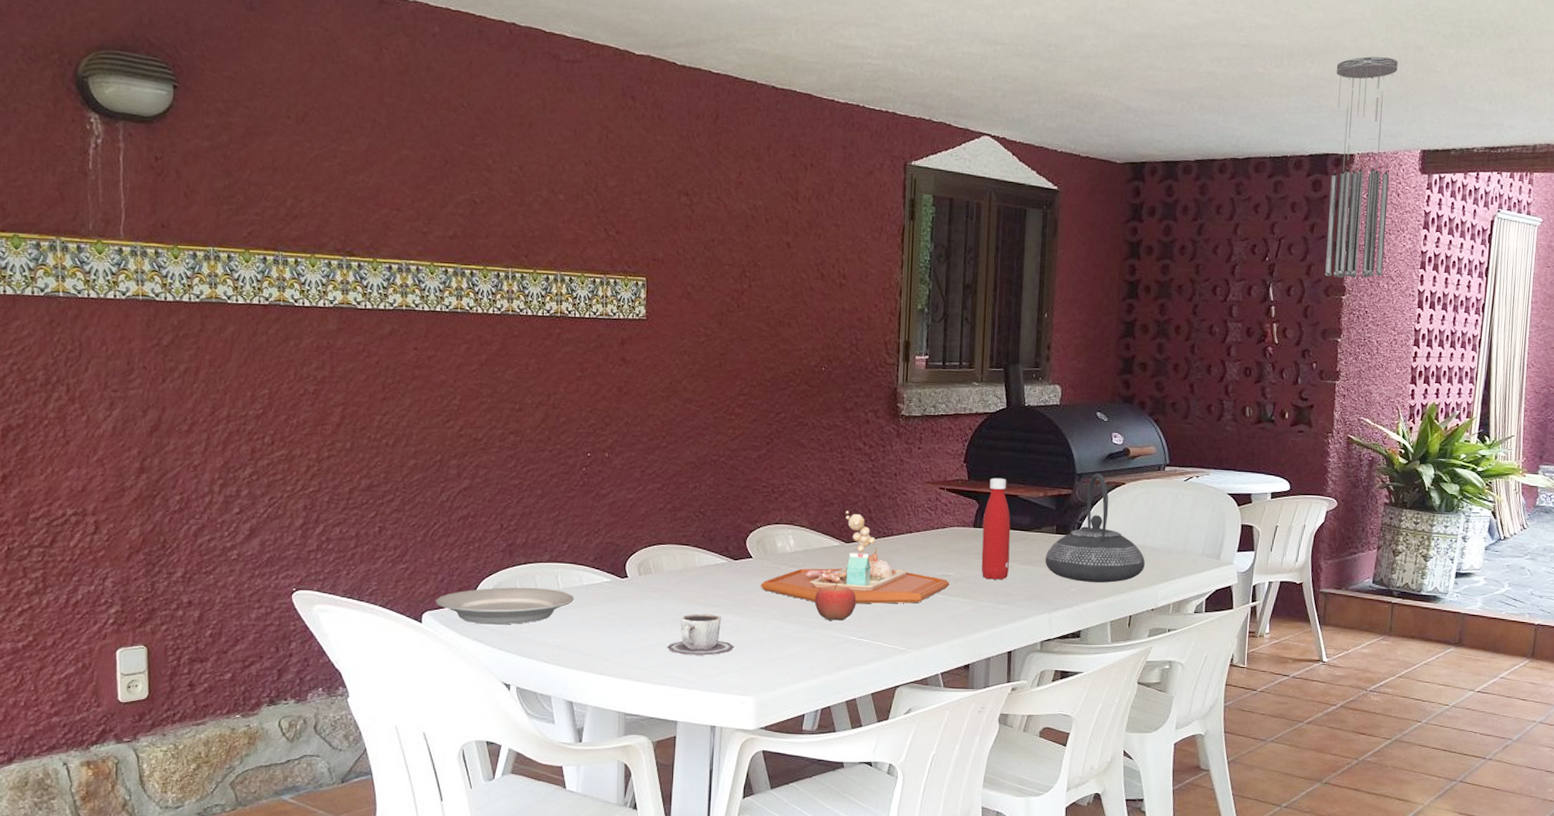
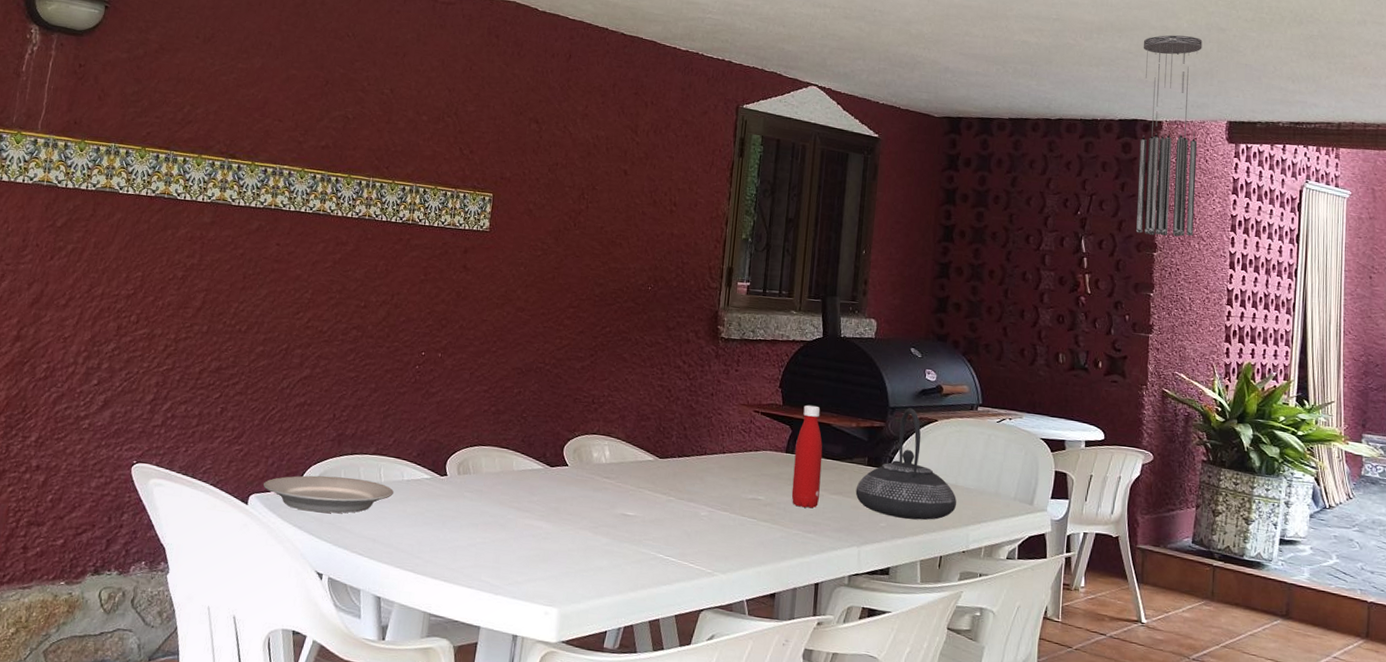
cup: present [666,614,734,656] -> none [477,517,543,562]
food tray: present [761,510,950,604] -> none [574,426,760,525]
fruit: present [814,580,856,621] -> none [625,495,667,537]

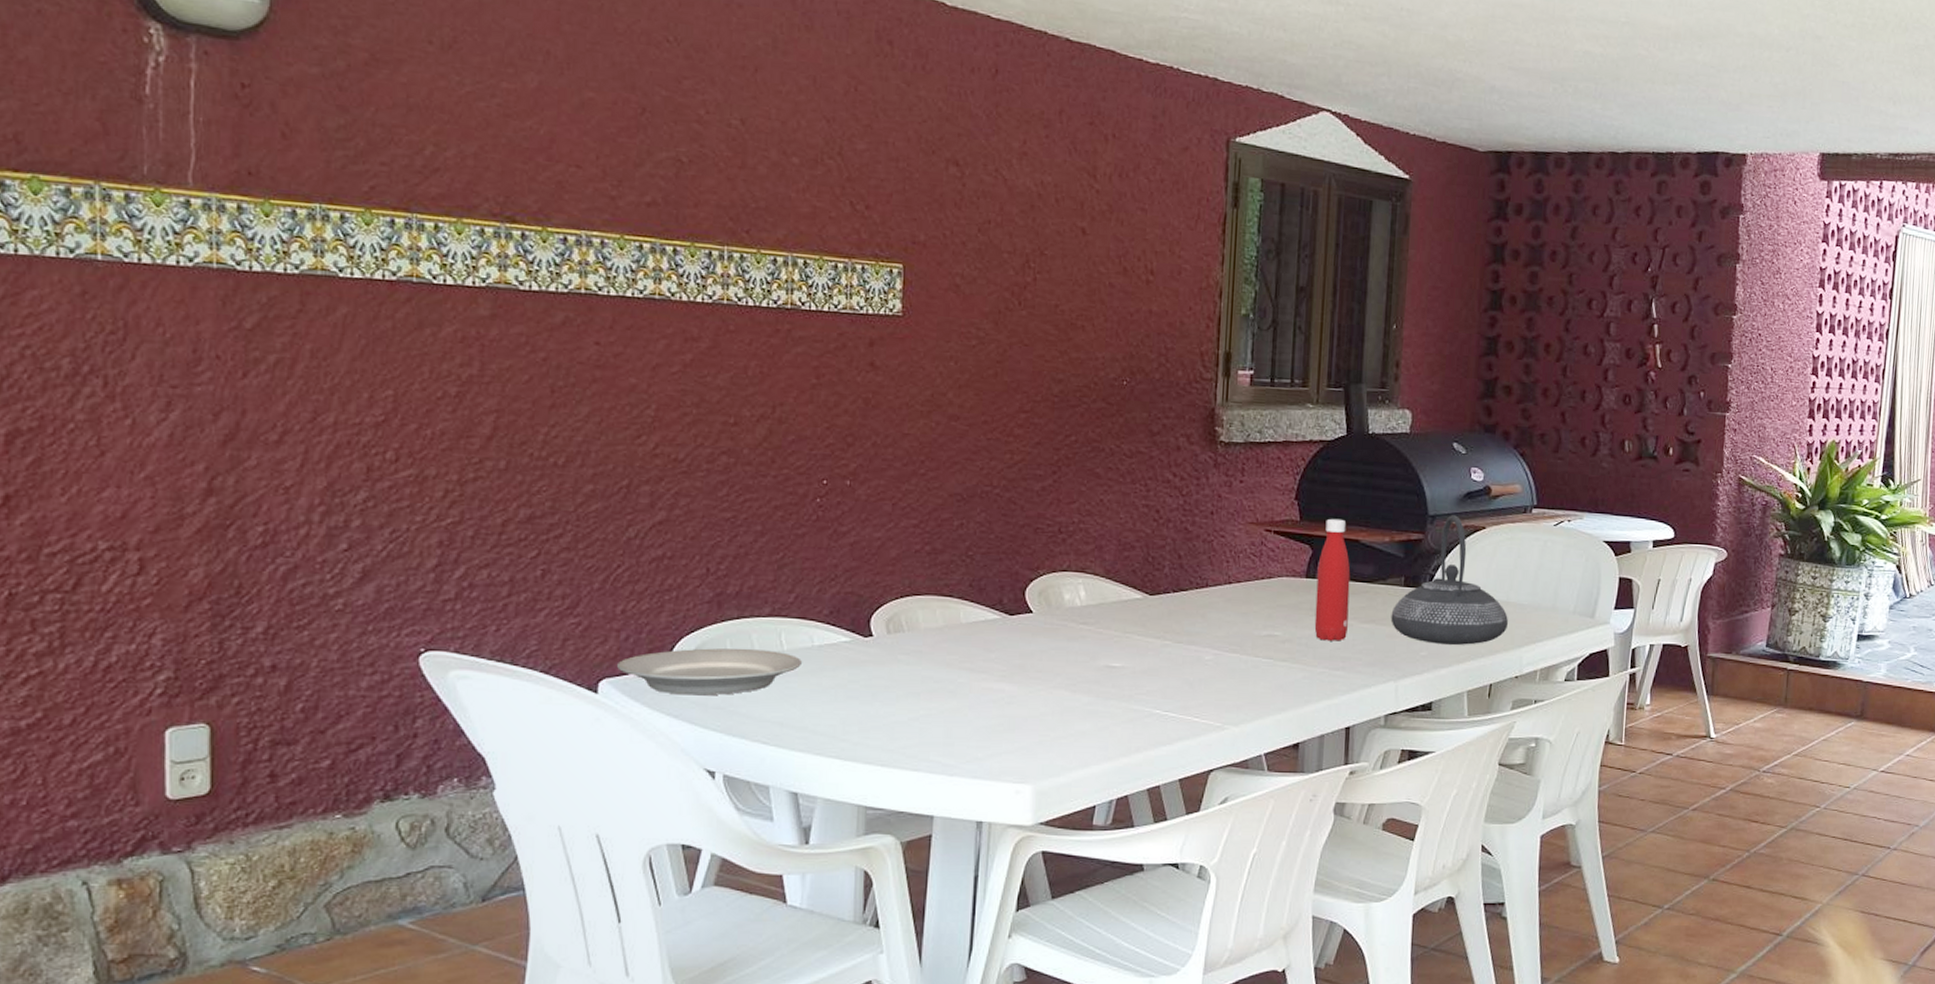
wind chime: present [1136,35,1203,237] -> none [1714,44,1795,296]

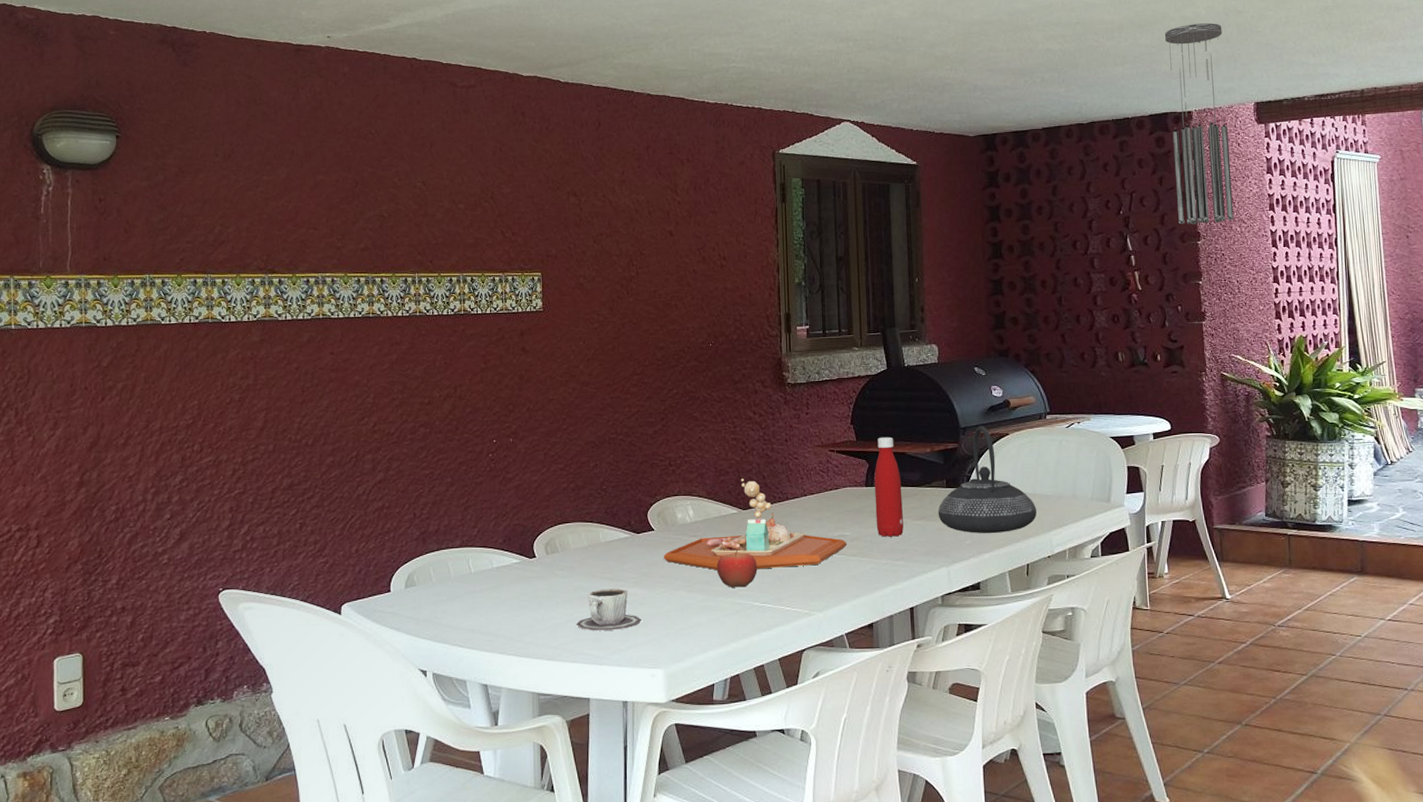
plate: present [617,648,802,696] -> none [354,573,485,612]
cup: none [921,682,1008,734] -> present [576,588,642,631]
food tray: none [1043,556,1277,670] -> present [664,478,847,571]
fruit: none [1110,641,1162,690] -> present [716,547,757,588]
wind chime: none [1714,44,1795,296] -> present [1164,23,1234,225]

